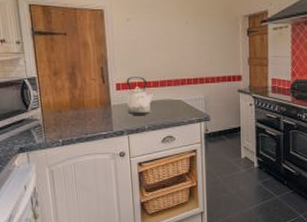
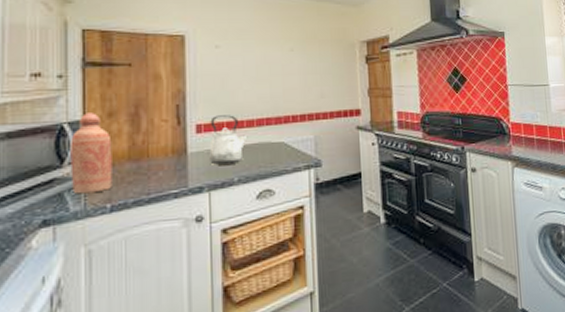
bottle: none [30,72,62,131] -> present [70,113,112,194]

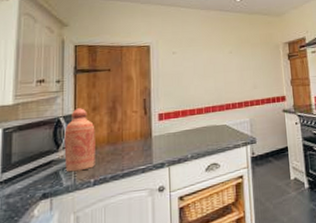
kettle: present [209,115,248,165] -> none [169,105,198,145]

